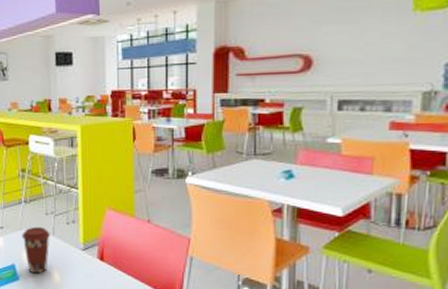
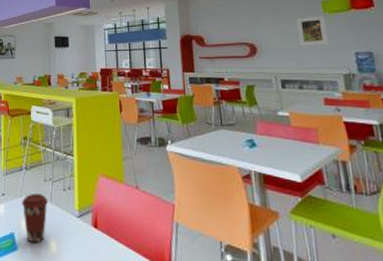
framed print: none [371,14,414,57] -> present [296,15,329,46]

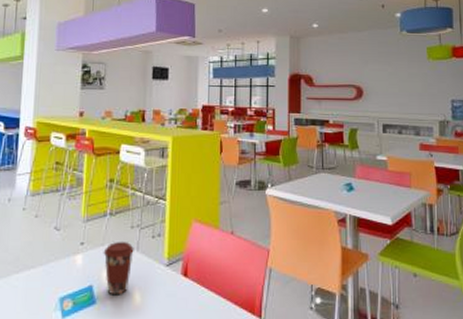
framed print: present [296,15,329,46] -> none [403,61,429,92]

